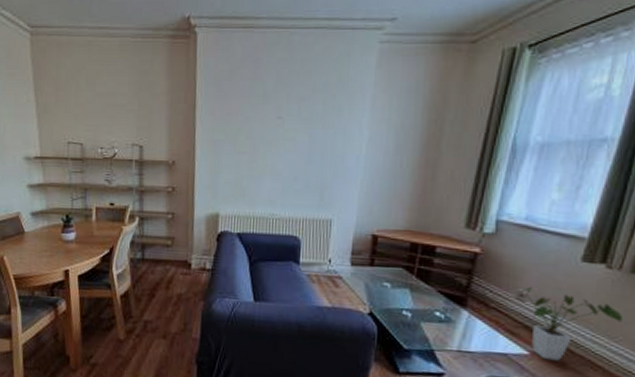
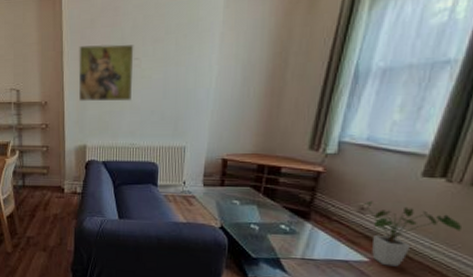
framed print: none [212,99,277,165] -> present [78,44,134,102]

